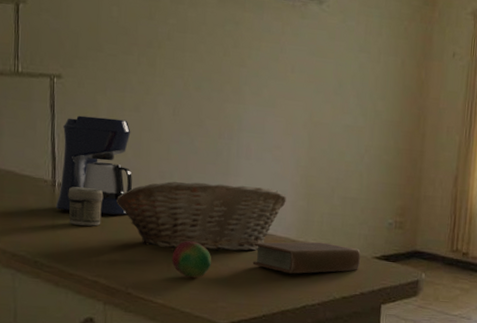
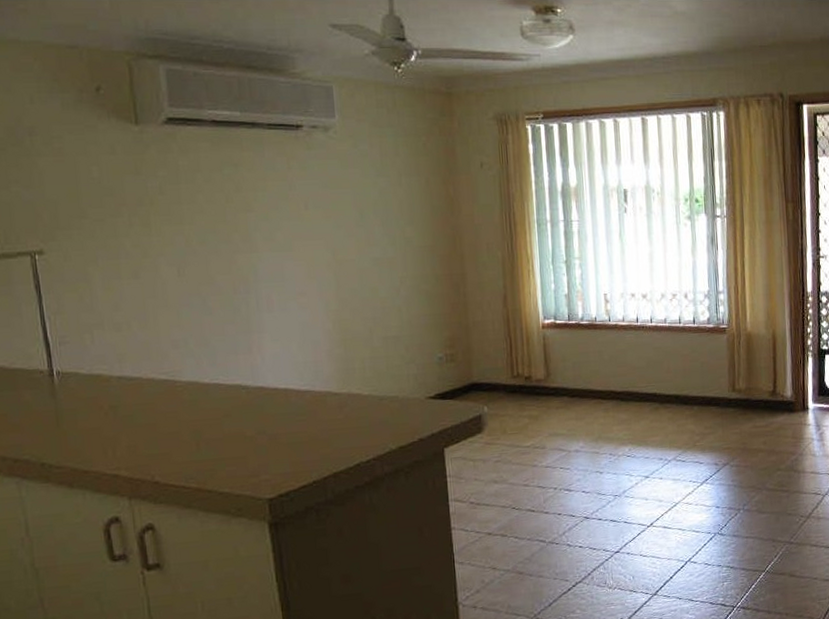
coffee maker: present [55,115,132,215] -> none [52,289,143,401]
jar: present [68,186,104,226] -> none [69,371,113,416]
fruit basket: present [117,181,286,252] -> none [127,340,321,426]
fruit: present [171,241,212,278] -> none [199,412,247,454]
book: present [252,241,361,274] -> none [291,390,414,431]

